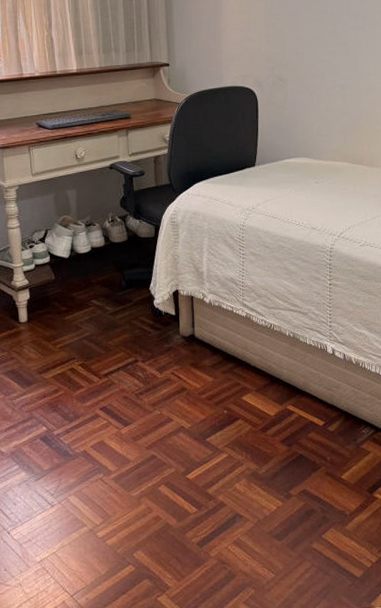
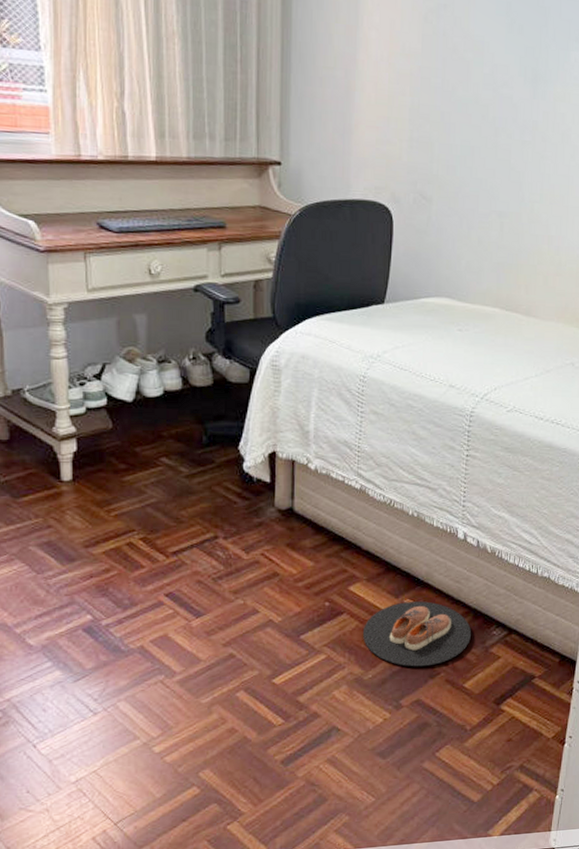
slippers: none [255,407,344,462] -> present [362,601,471,667]

